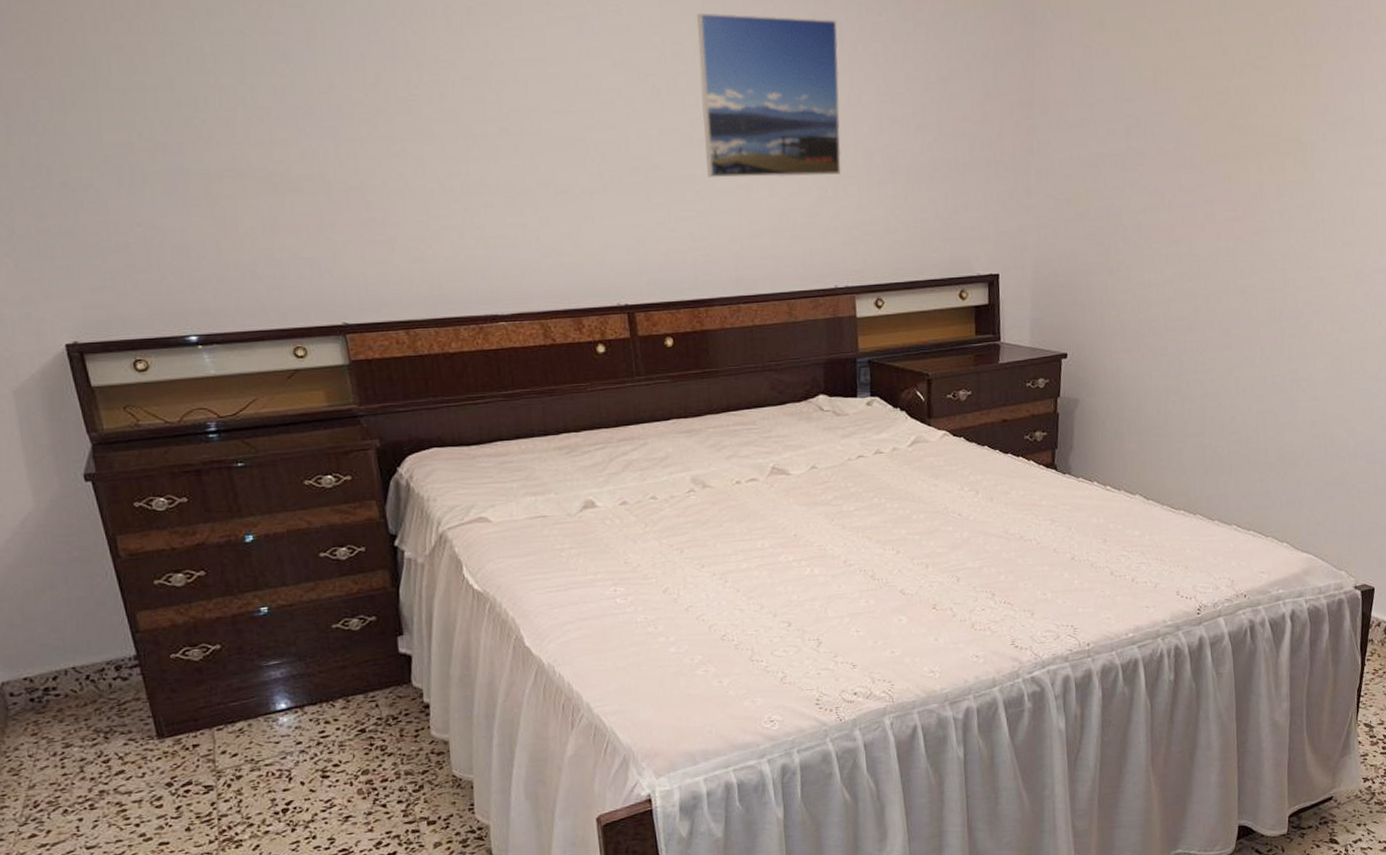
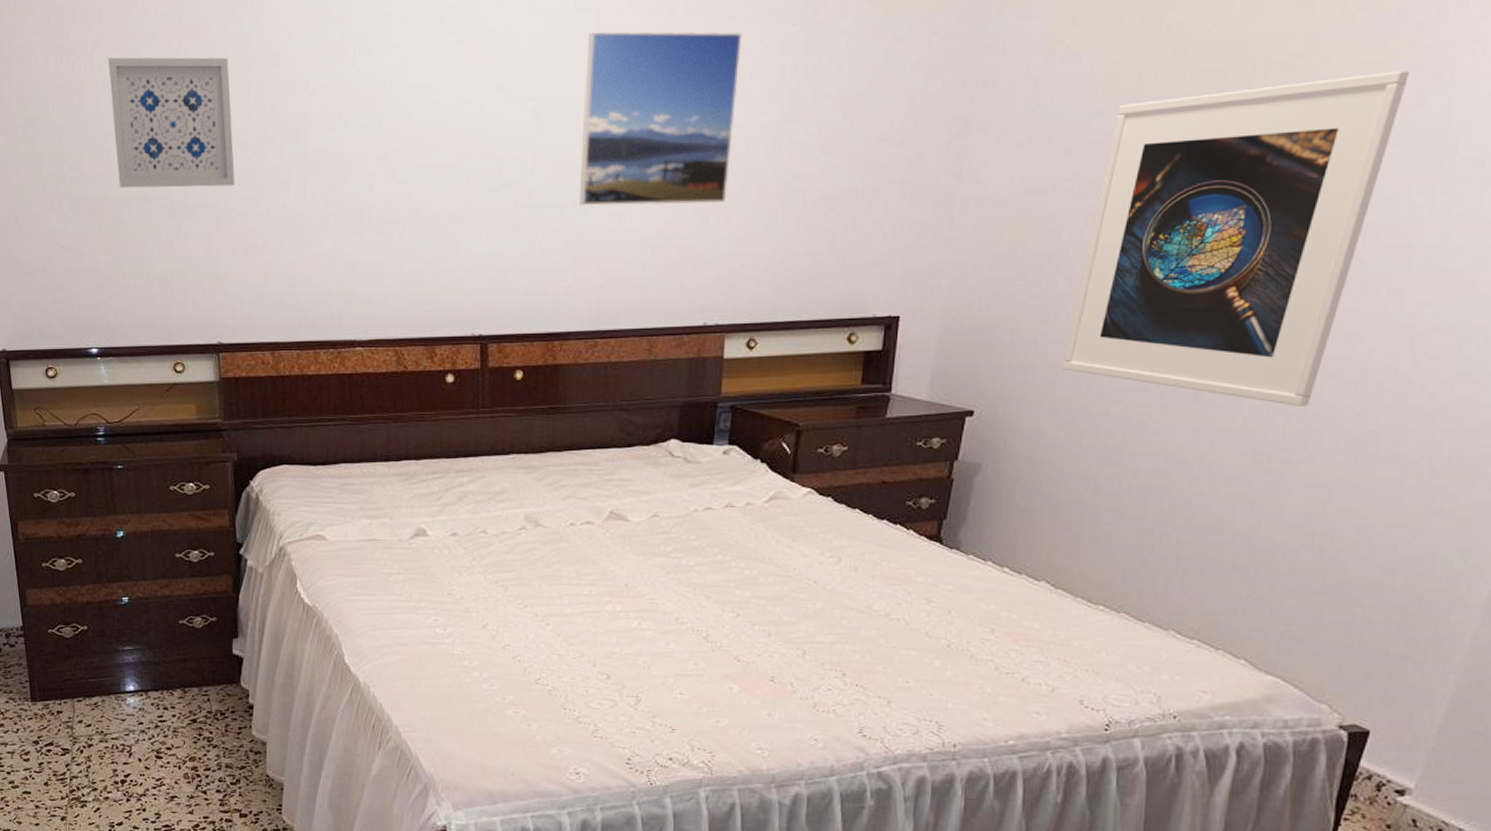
wall art: none [173,16,343,160] -> present [107,57,235,188]
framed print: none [1128,72,1335,336] -> present [1062,70,1410,406]

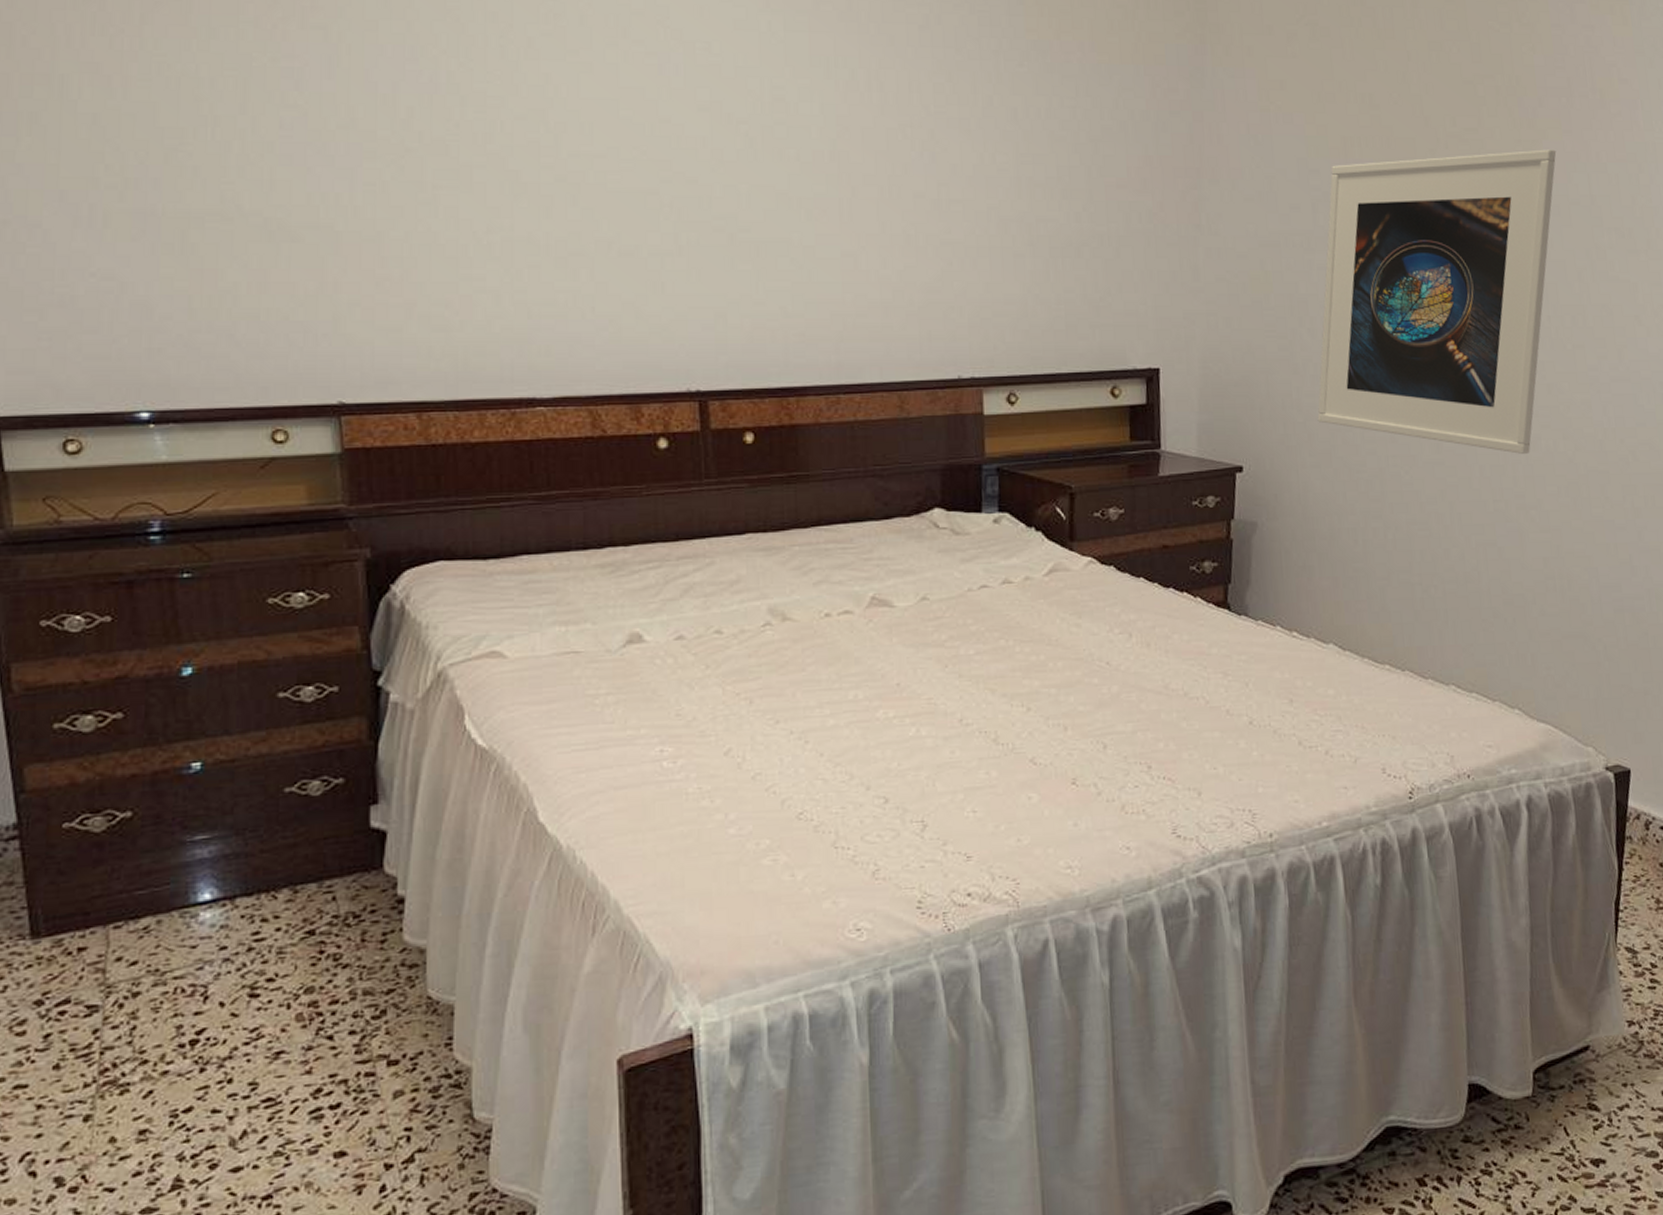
wall art: present [107,57,235,188] -> none [166,34,359,204]
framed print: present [580,30,743,206] -> none [802,54,971,246]

